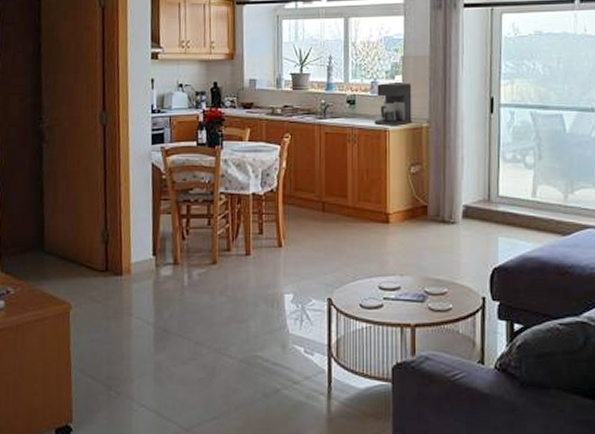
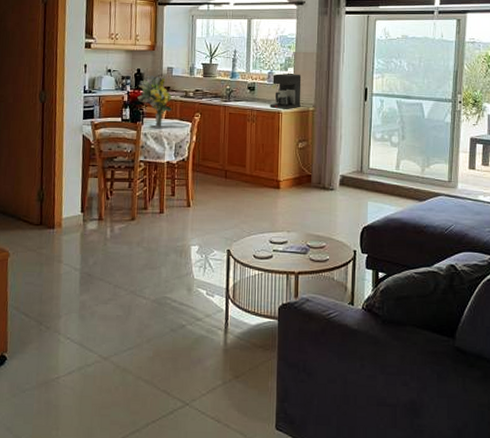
bouquet: none [215,89,256,155] -> present [137,75,172,130]

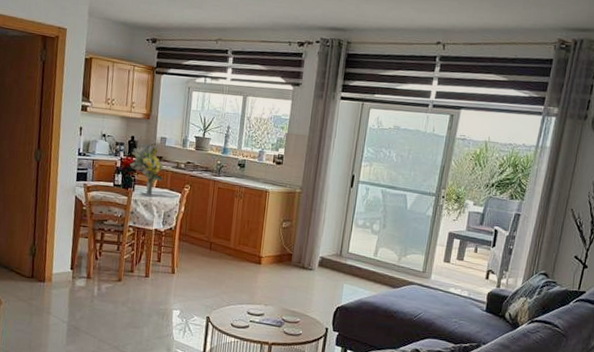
coffee maker: present [270,73,302,109] -> none [258,153,292,189]

